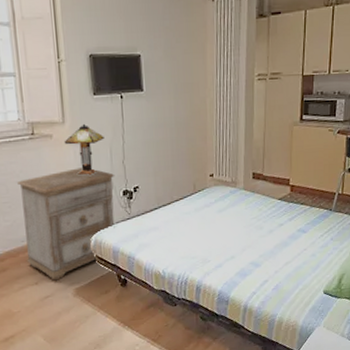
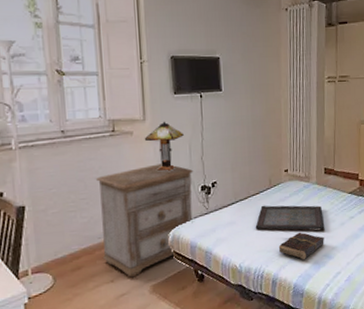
serving tray: none [179,211,252,239] -> present [255,205,325,232]
book: none [203,239,251,267] -> present [278,232,324,260]

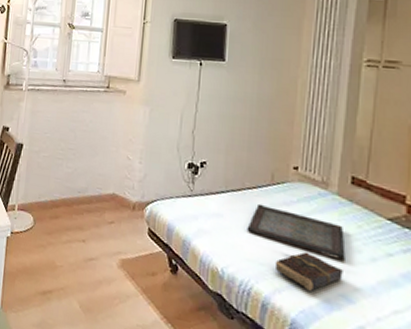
nightstand: present [96,164,194,278] -> none [79,128,182,244]
table lamp: present [144,121,184,172] -> none [135,85,177,139]

